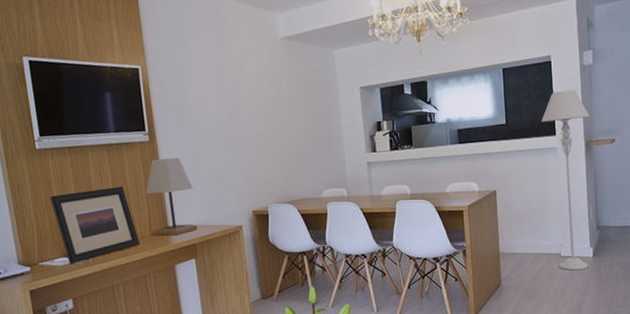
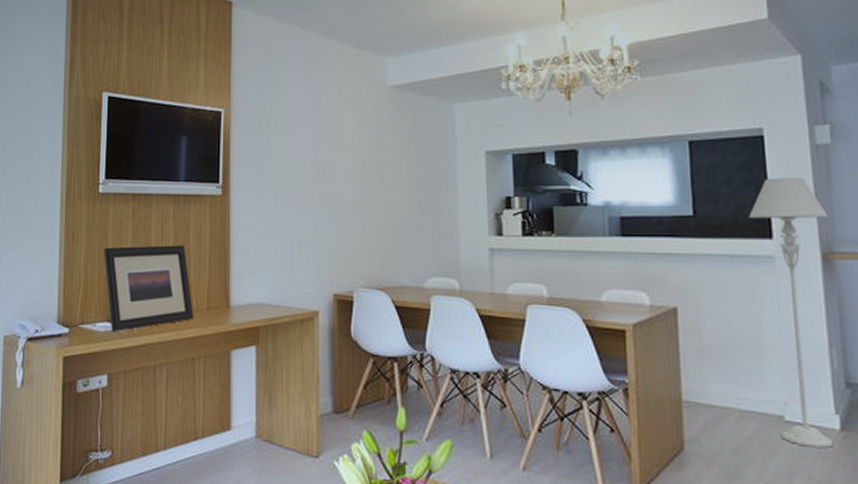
lamp: present [145,158,198,237] -> none [209,218,265,313]

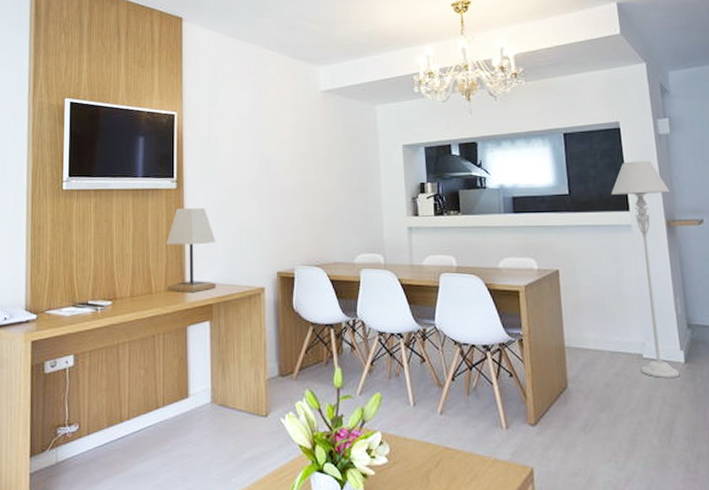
picture frame: present [103,245,194,332] -> none [68,234,154,316]
lamp: none [209,218,265,313] -> present [166,208,217,293]

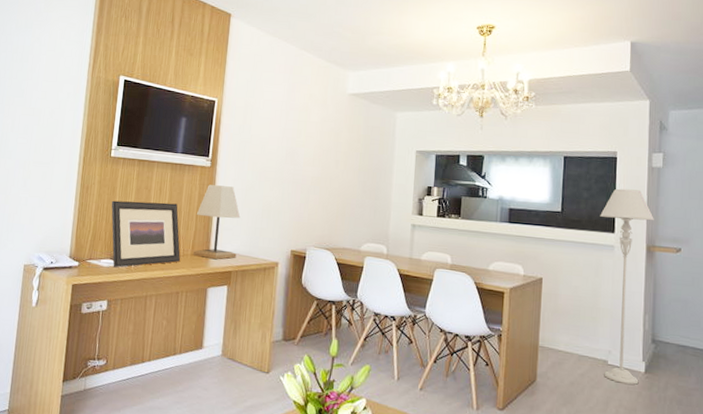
picture frame: none [68,234,154,316] -> present [111,200,181,268]

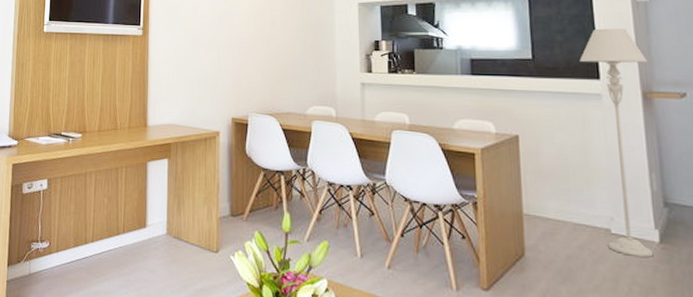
picture frame: present [111,200,181,268] -> none [46,75,118,145]
lamp: present [193,185,240,260] -> none [130,54,176,132]

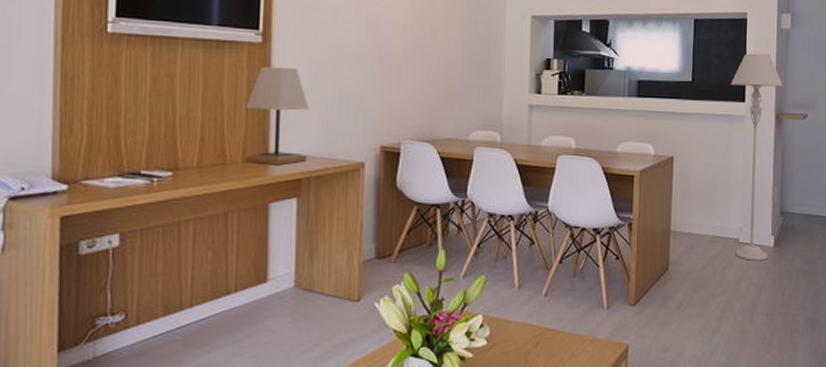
lamp: none [130,54,176,132] -> present [245,67,309,166]

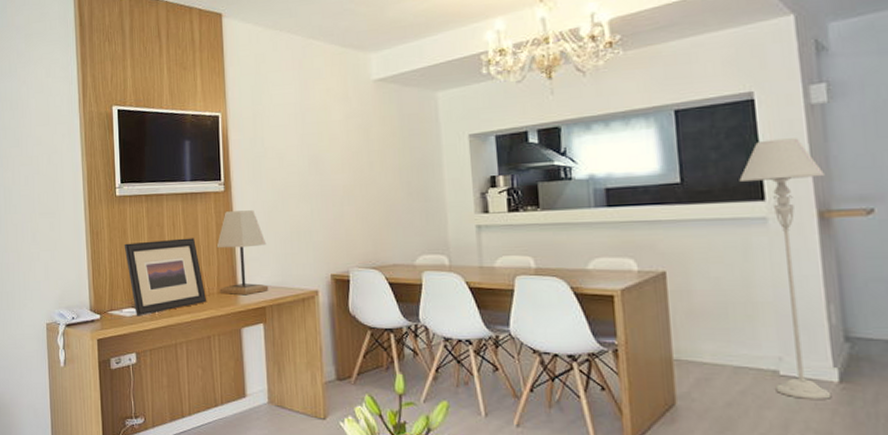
picture frame: none [113,94,228,188] -> present [124,238,207,317]

